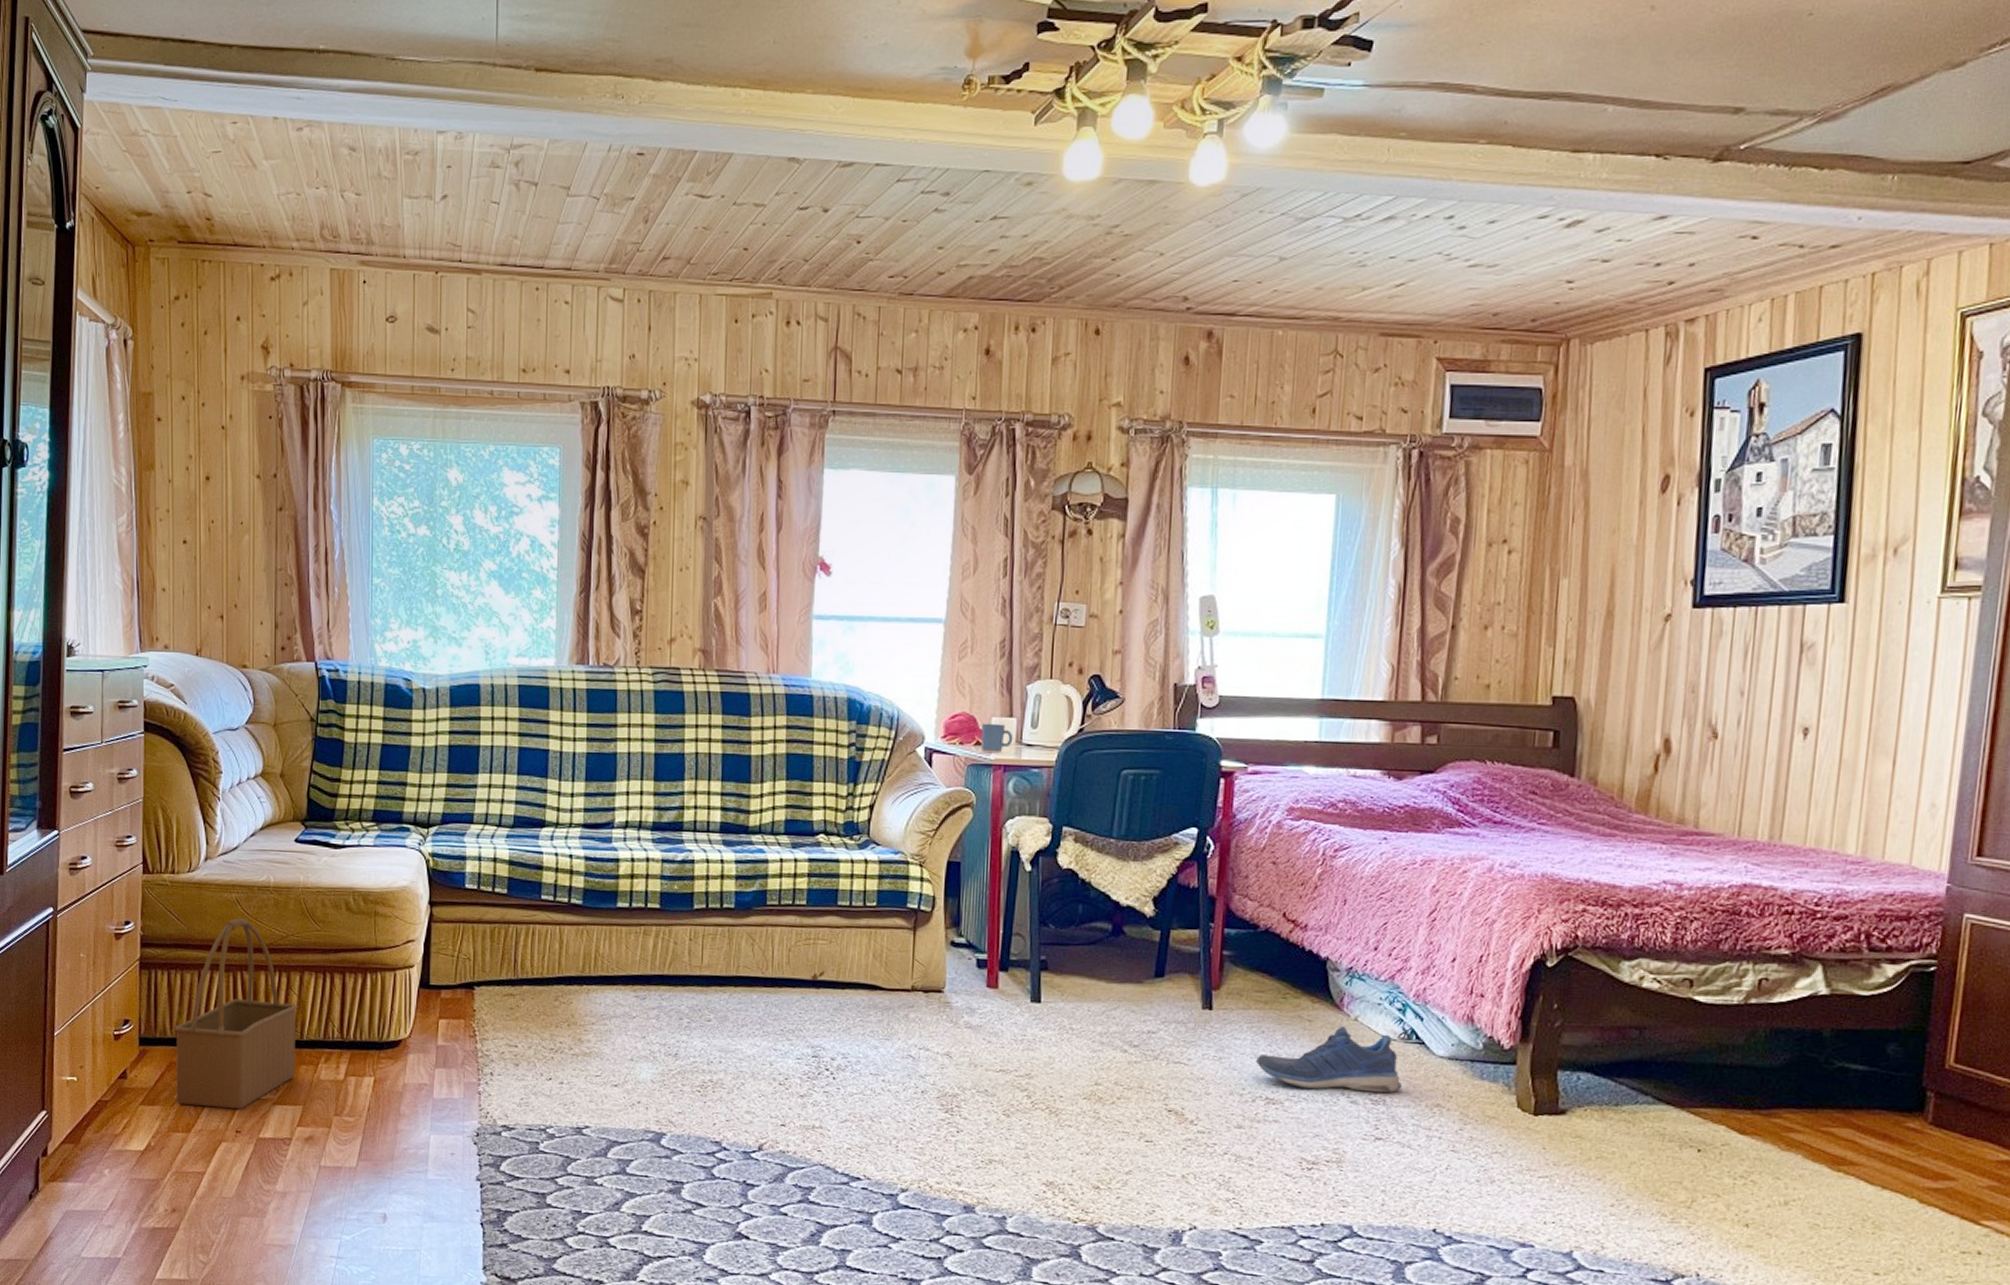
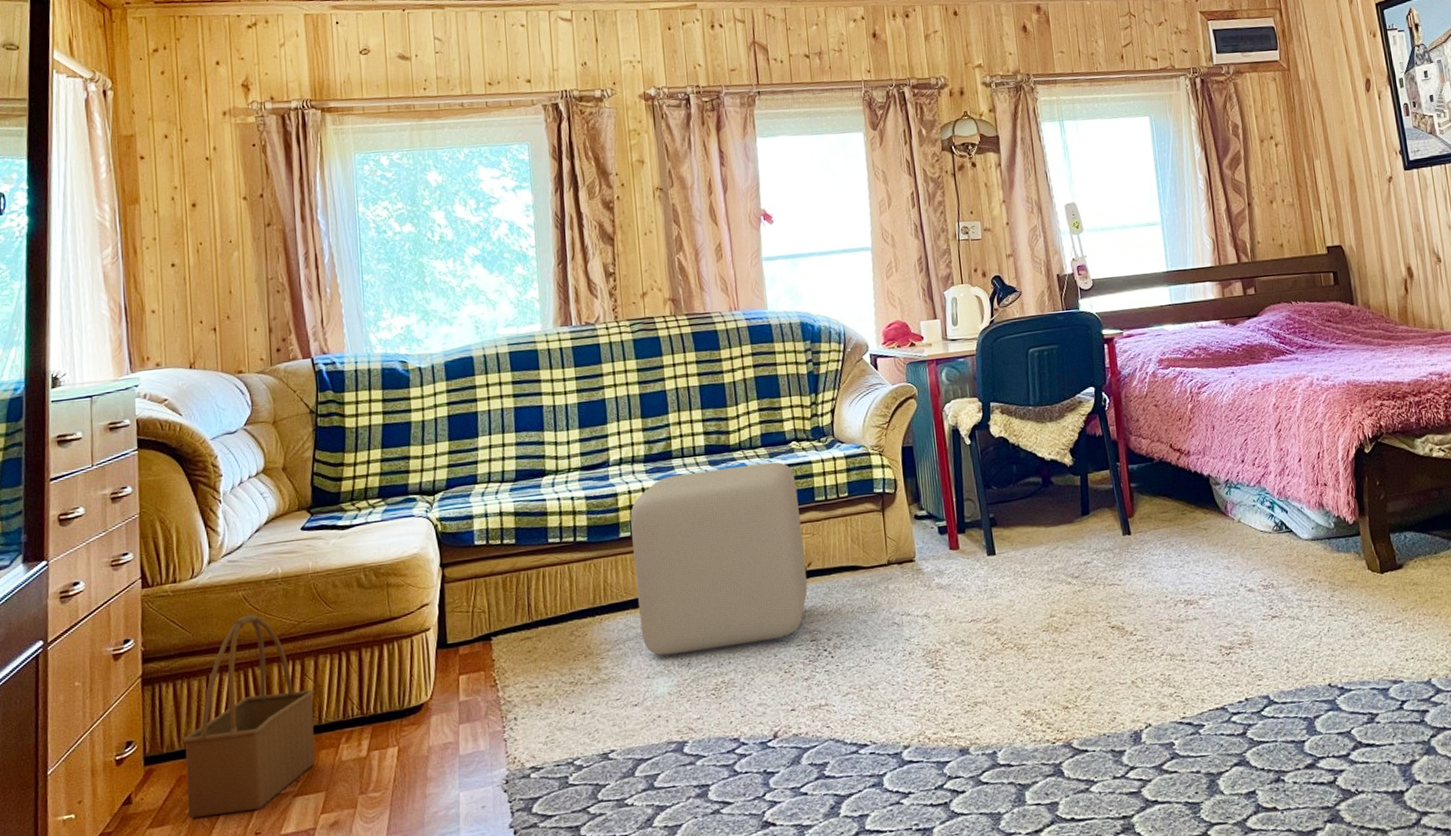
pouf: none [629,849,819,1047] -> present [630,461,808,656]
mug: present [981,723,1013,752] -> none [912,325,940,351]
athletic shoe: present [1256,1027,1402,1094] -> none [1171,529,1283,587]

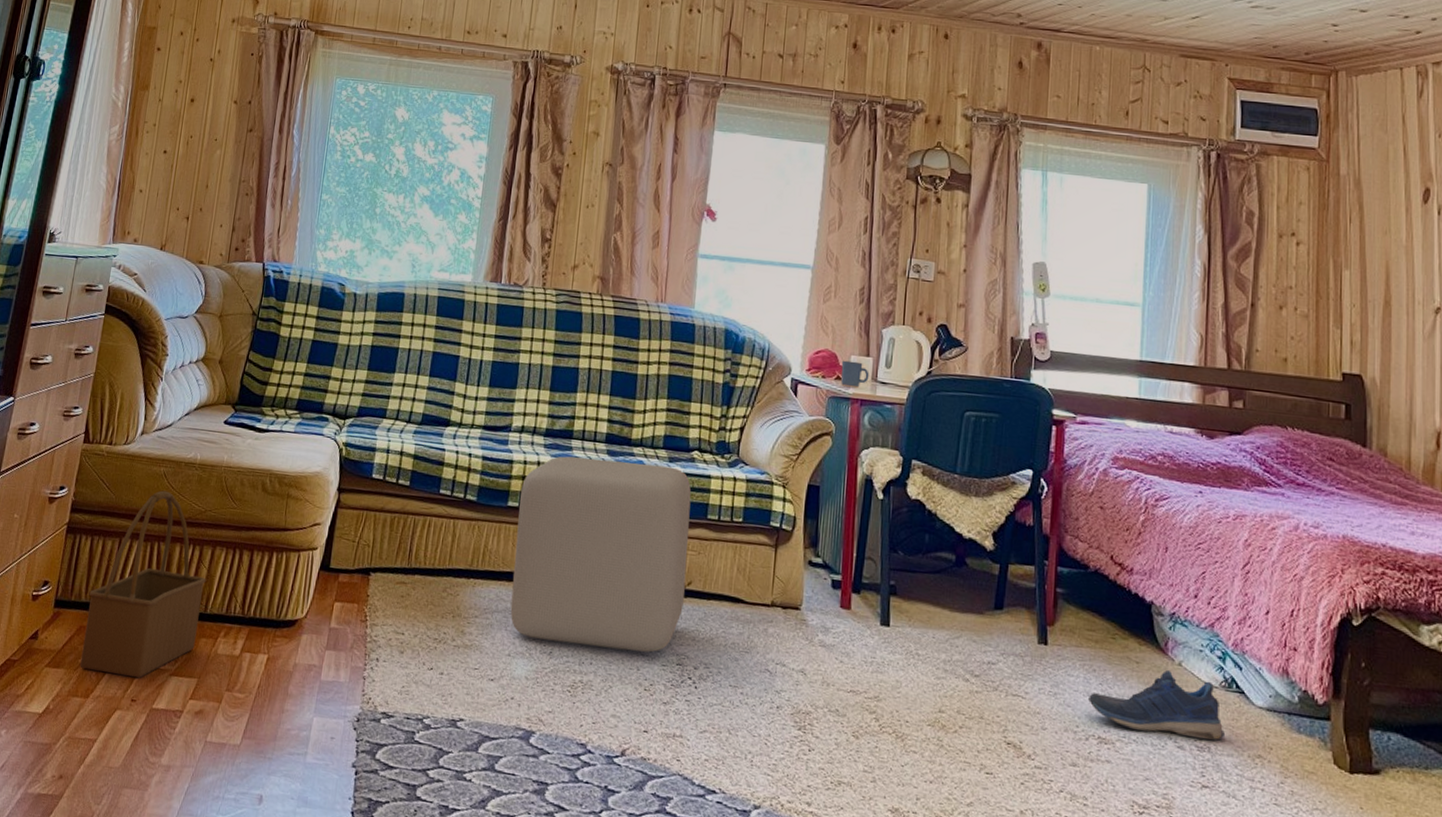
mug: none [912,325,940,351] -> present [841,360,869,388]
athletic shoe: none [1171,529,1283,587] -> present [1089,670,1225,741]

